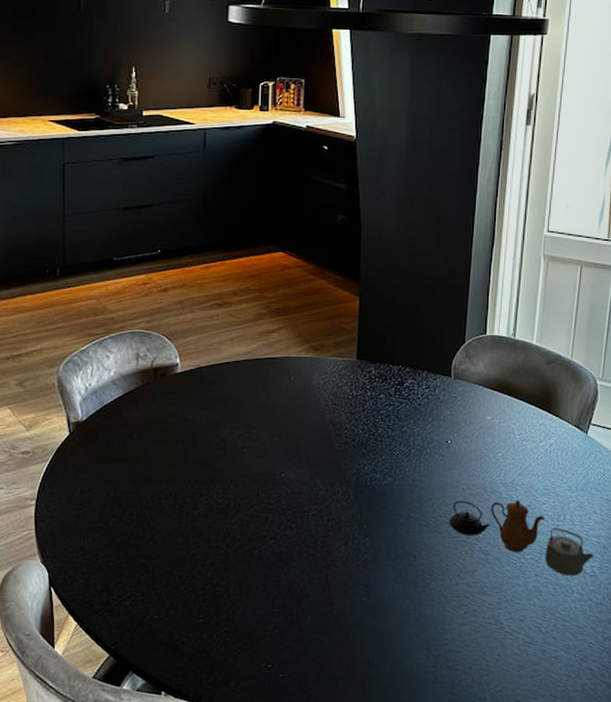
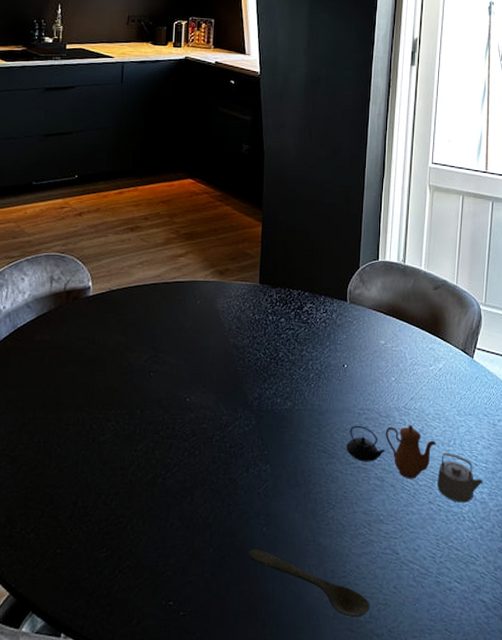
spoon: none [347,618,472,681] -> present [248,550,370,617]

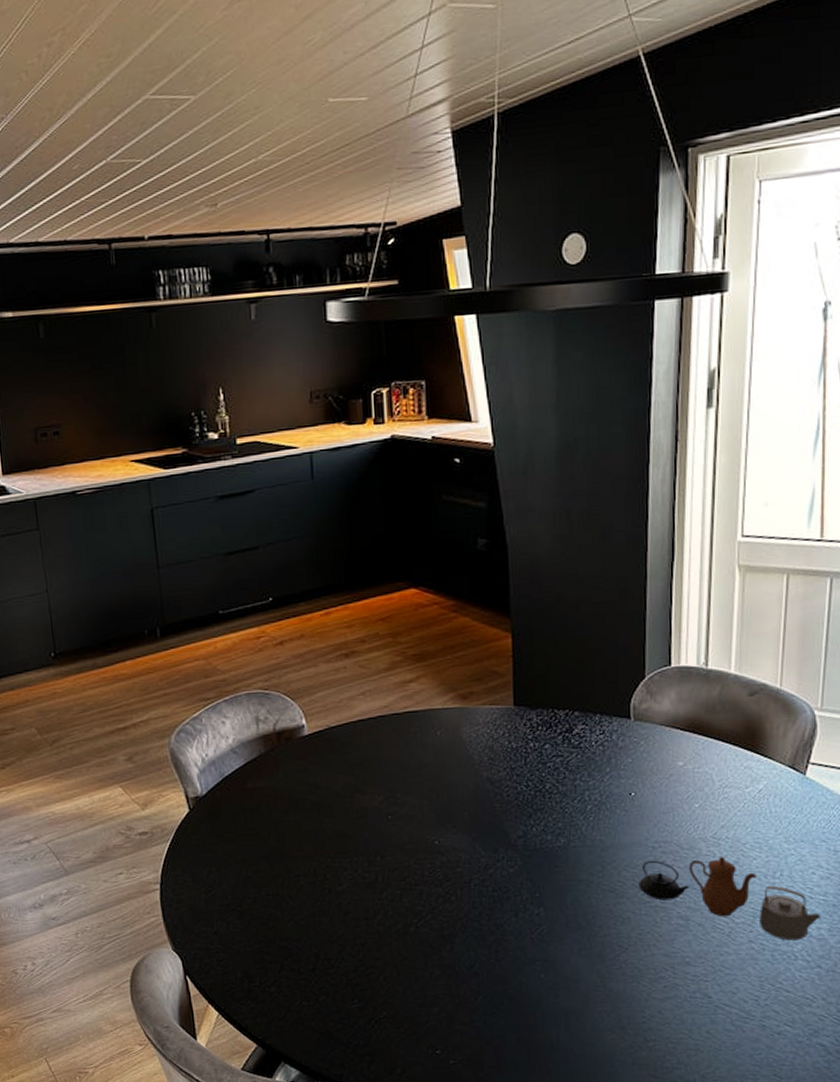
spoon: present [248,550,370,617] -> none [525,997,677,1063]

